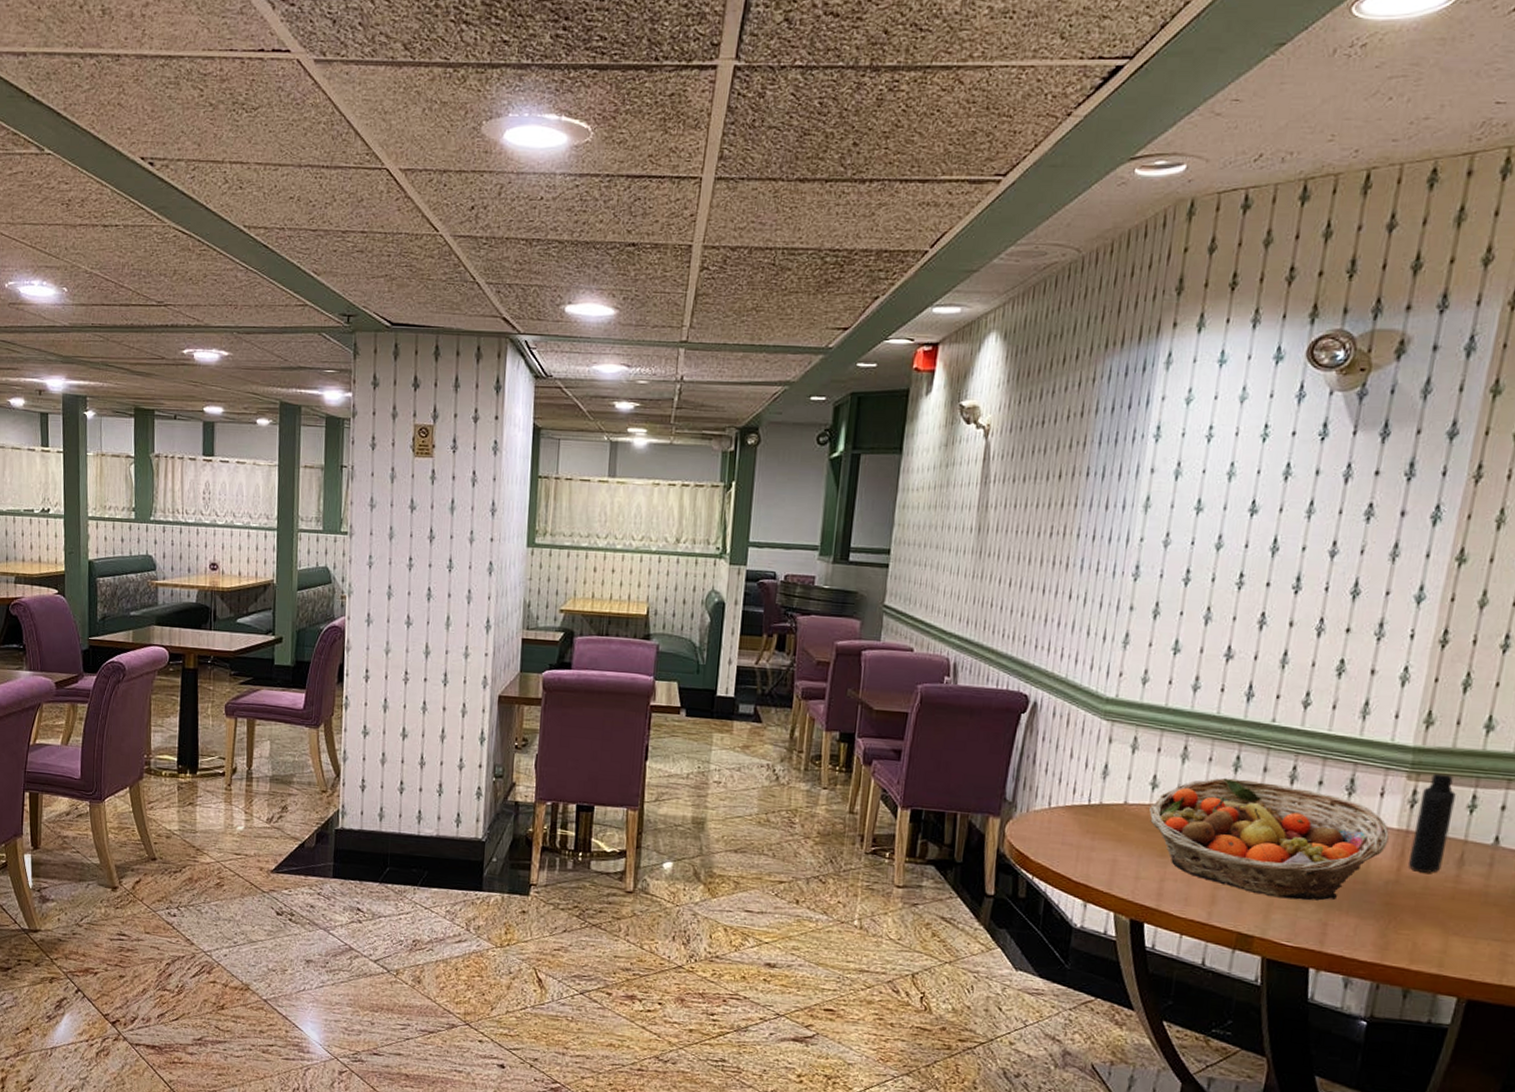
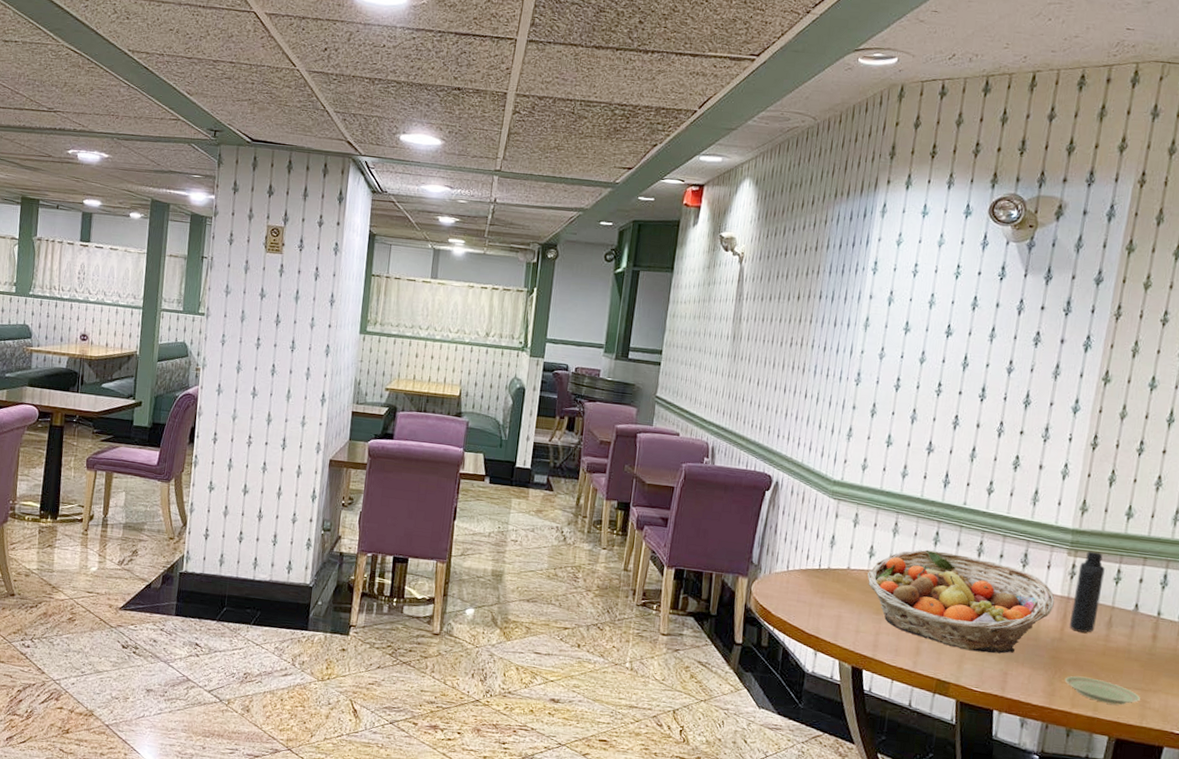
plate: none [1401,925,1500,960] -> present [1064,676,1140,706]

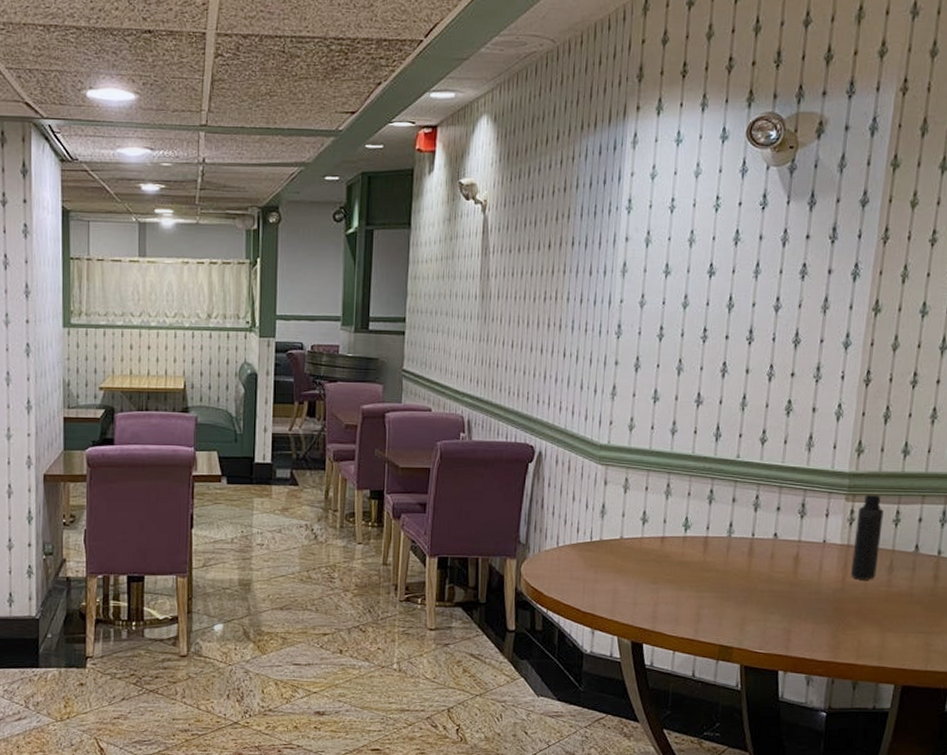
fruit basket: present [867,549,1055,654] -> none [642,509,835,612]
plate: present [1064,676,1140,706] -> none [848,626,924,651]

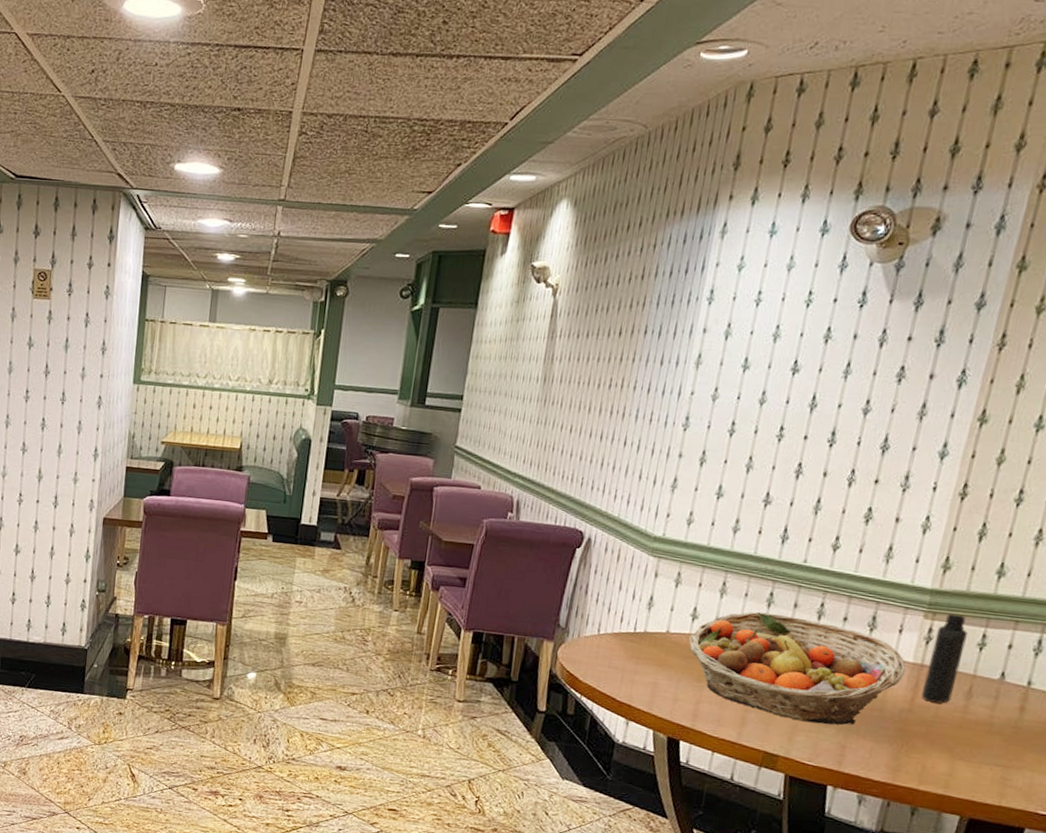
fruit basket: none [642,509,835,612] -> present [689,611,906,725]

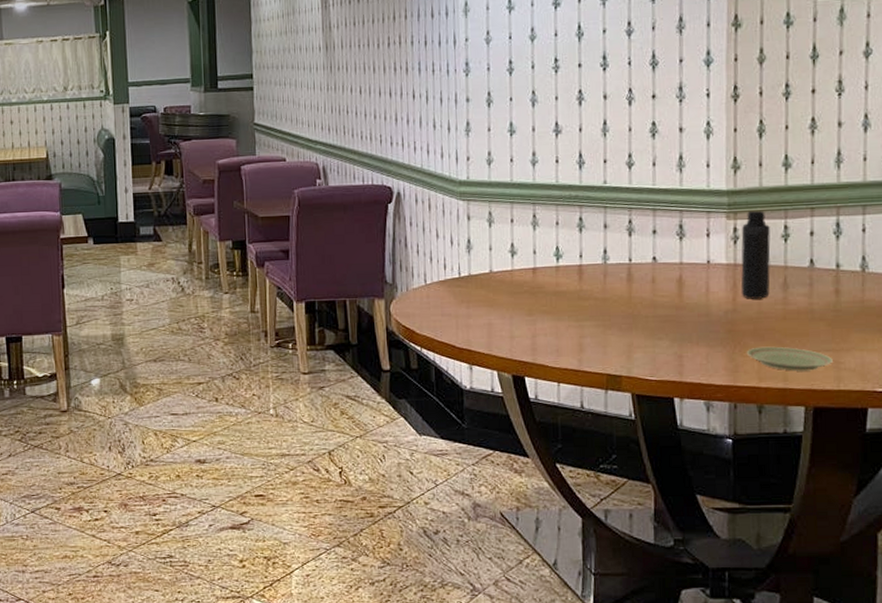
fruit basket: present [689,611,906,725] -> none [513,237,721,339]
plate: none [912,750,1001,783] -> present [746,346,833,371]

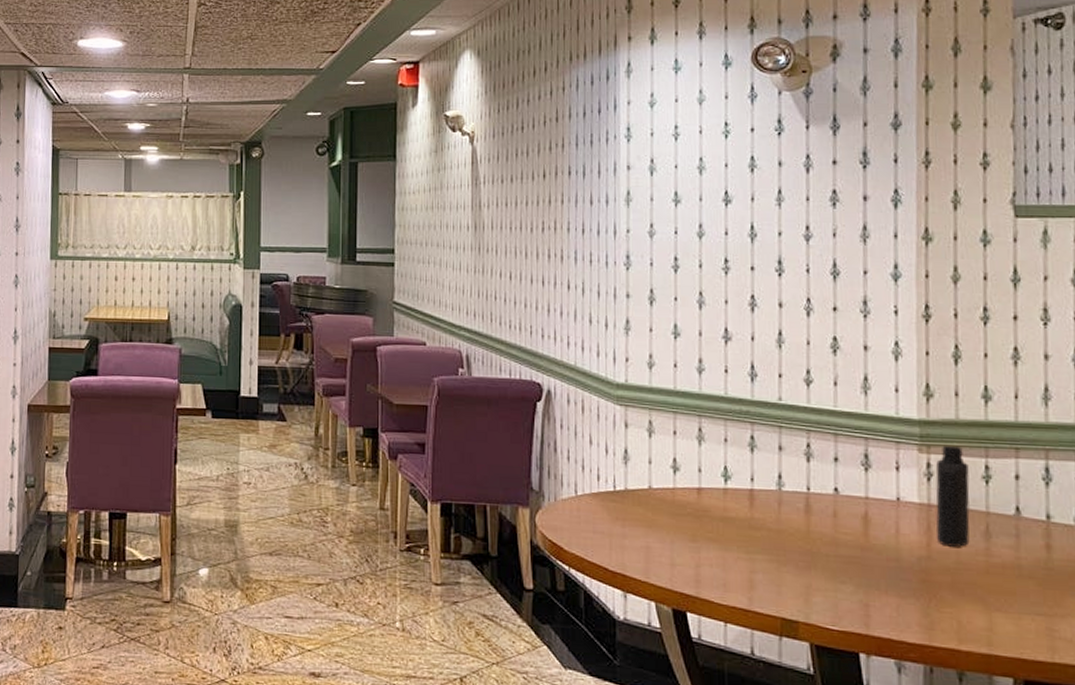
plate: present [746,346,833,371] -> none [943,602,1045,637]

